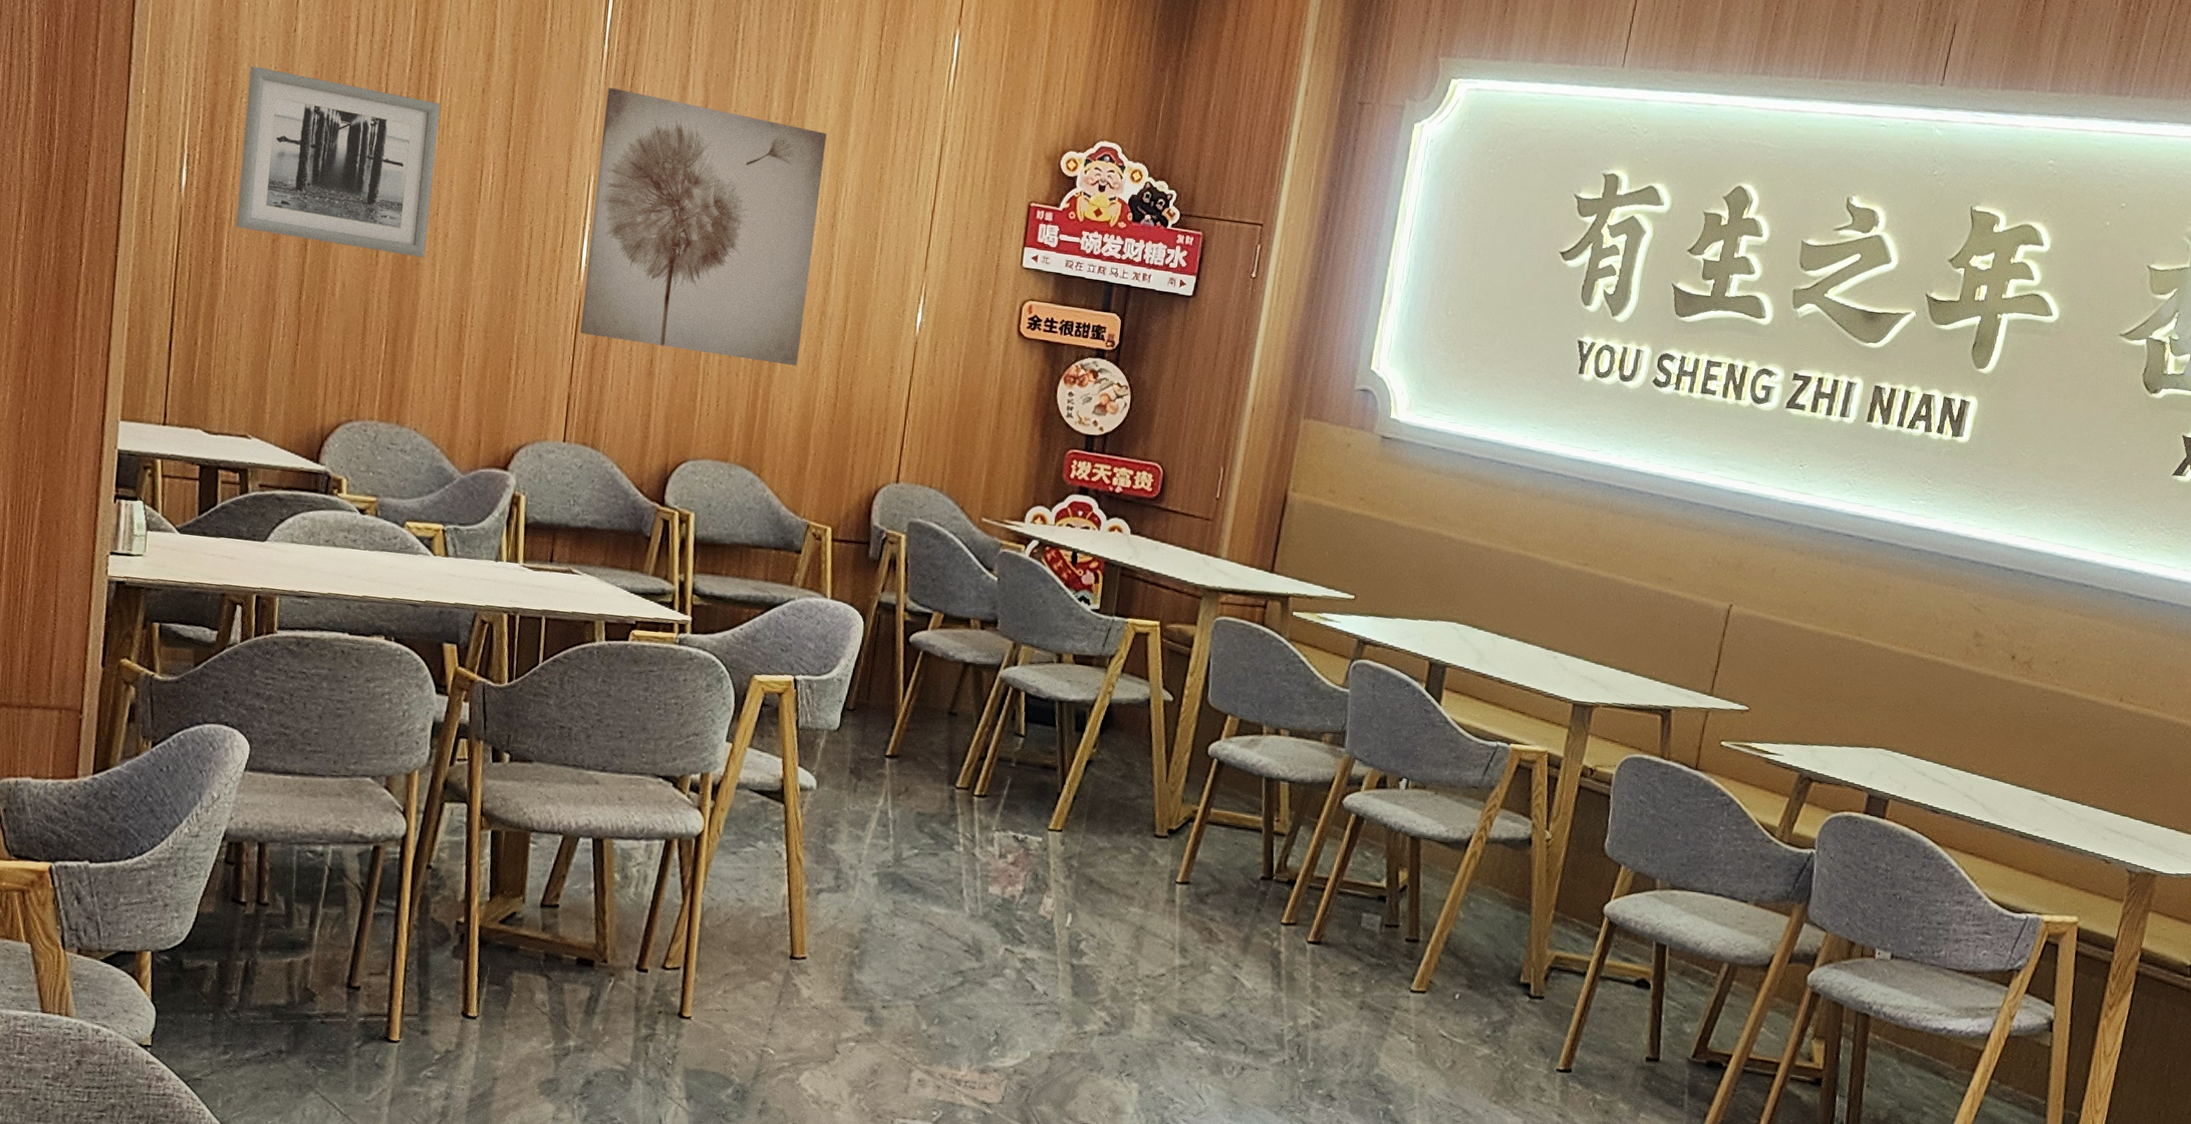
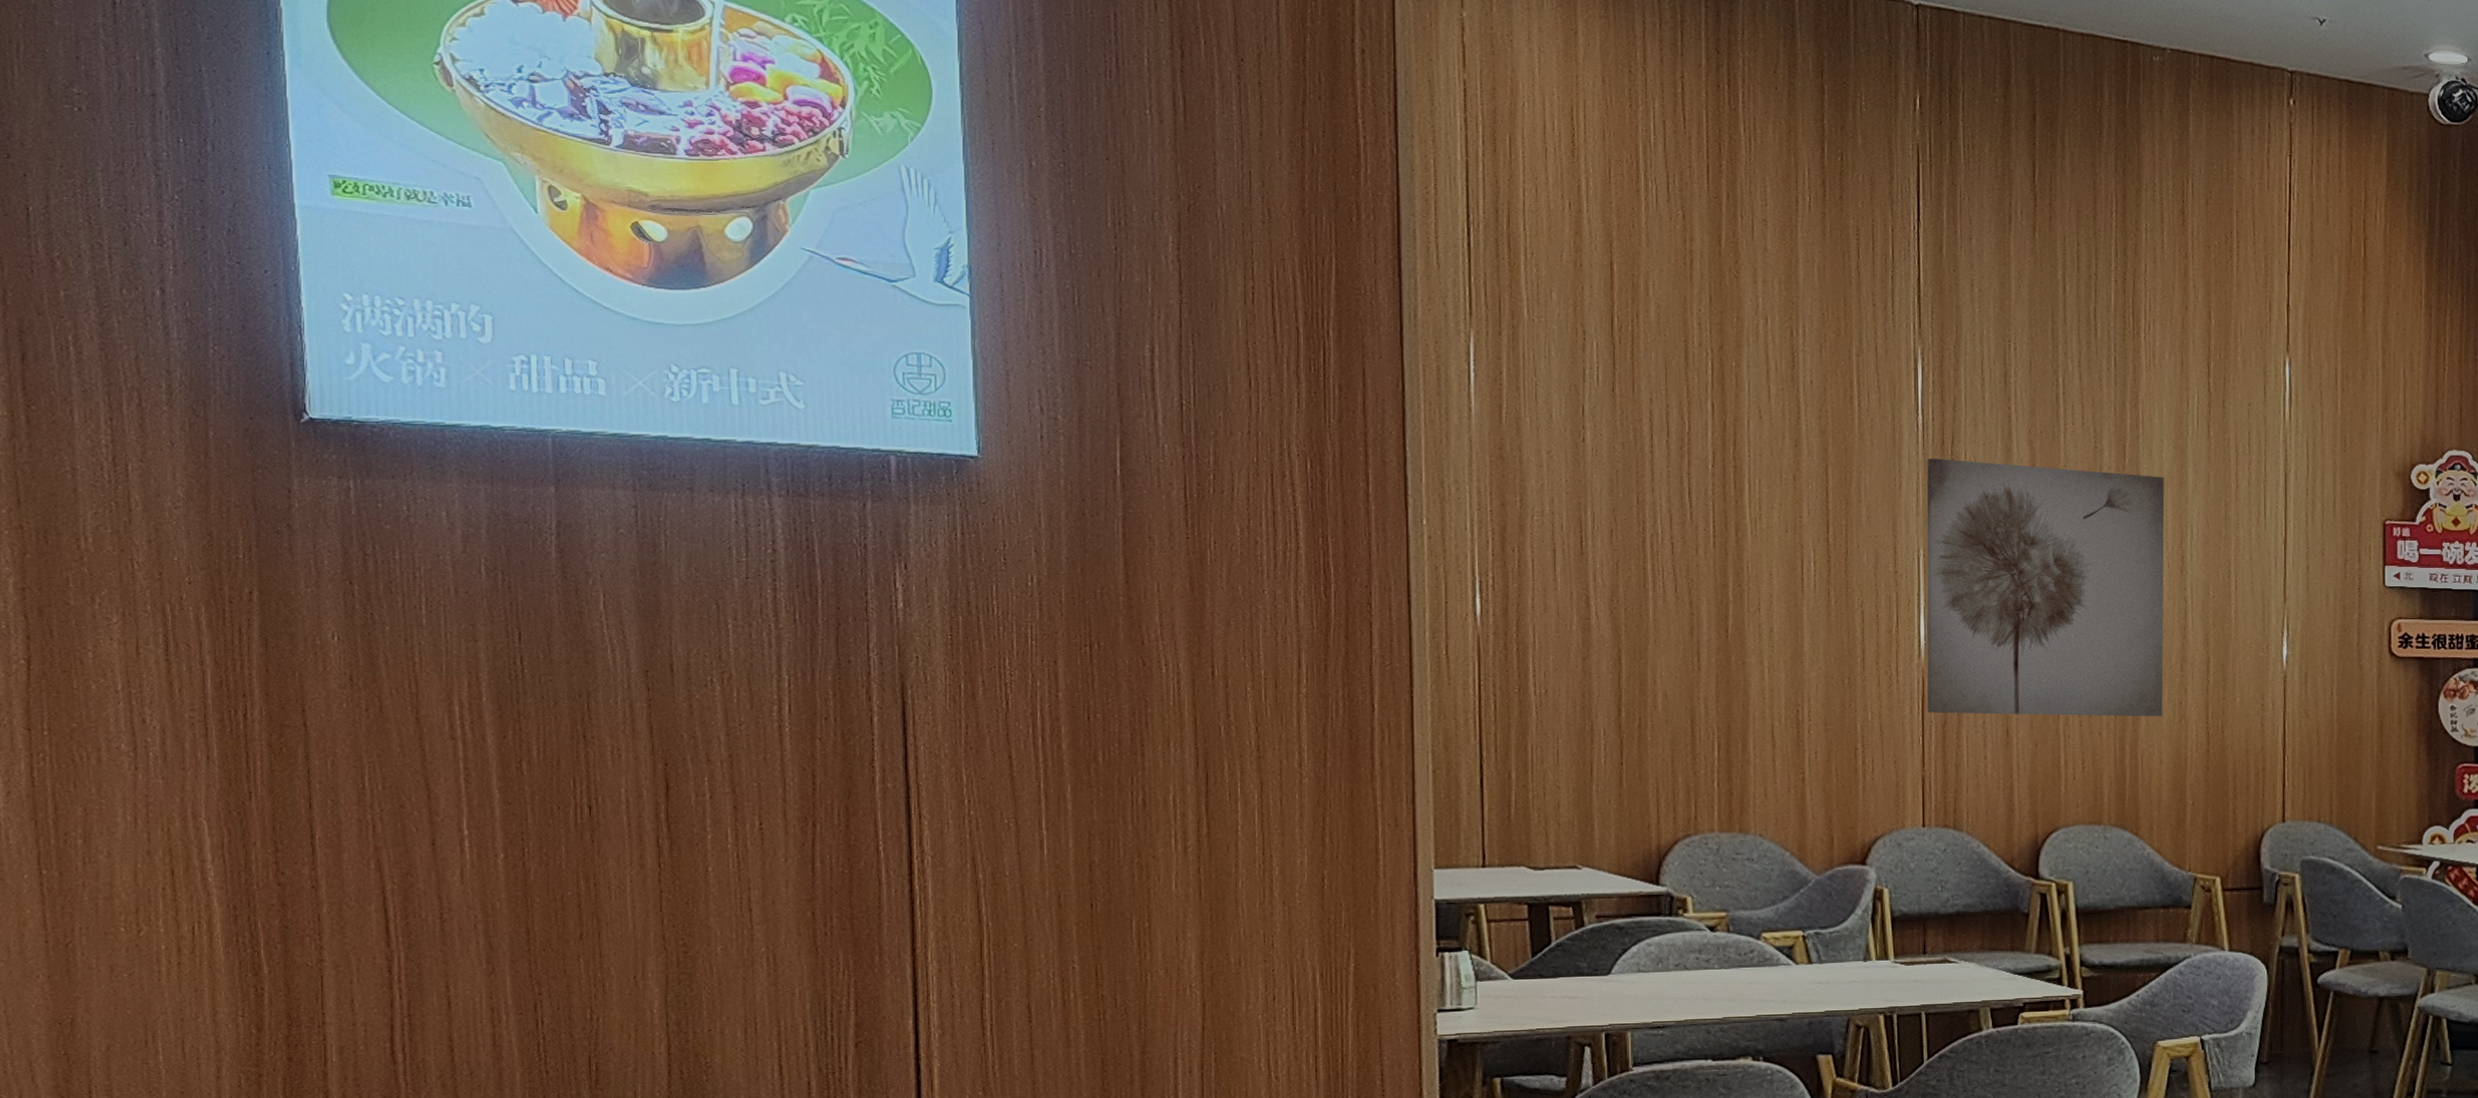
wall art: present [235,66,441,258] -> none [1538,482,1751,656]

